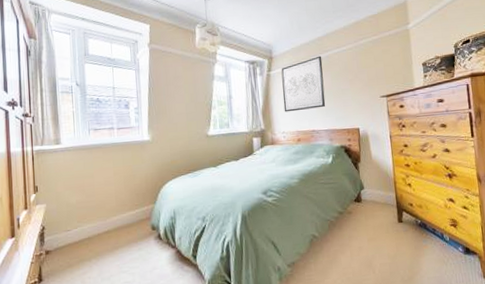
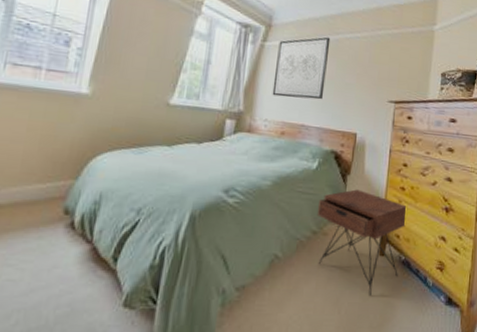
nightstand: none [339,172,418,257] -> present [316,189,406,297]

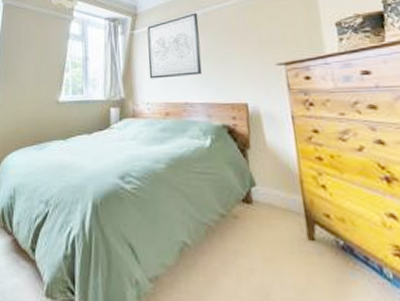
nightstand: present [316,189,406,297] -> none [219,164,340,291]

